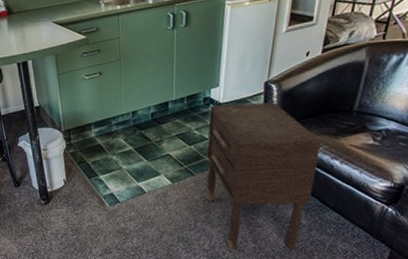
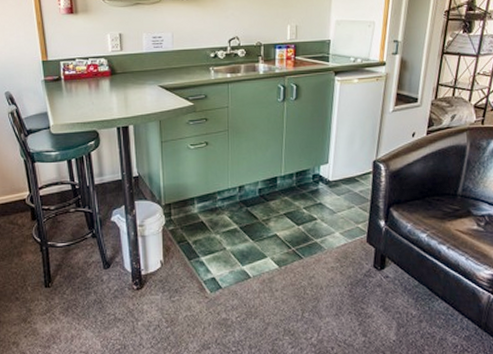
nightstand: present [206,102,321,249] -> none [314,182,429,344]

